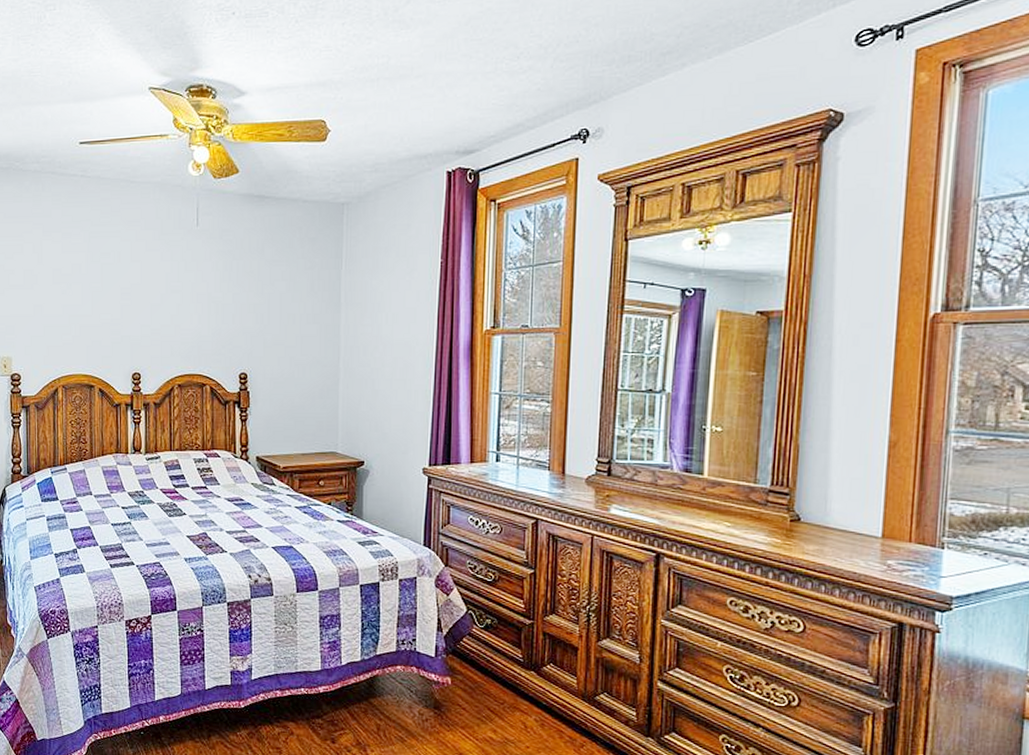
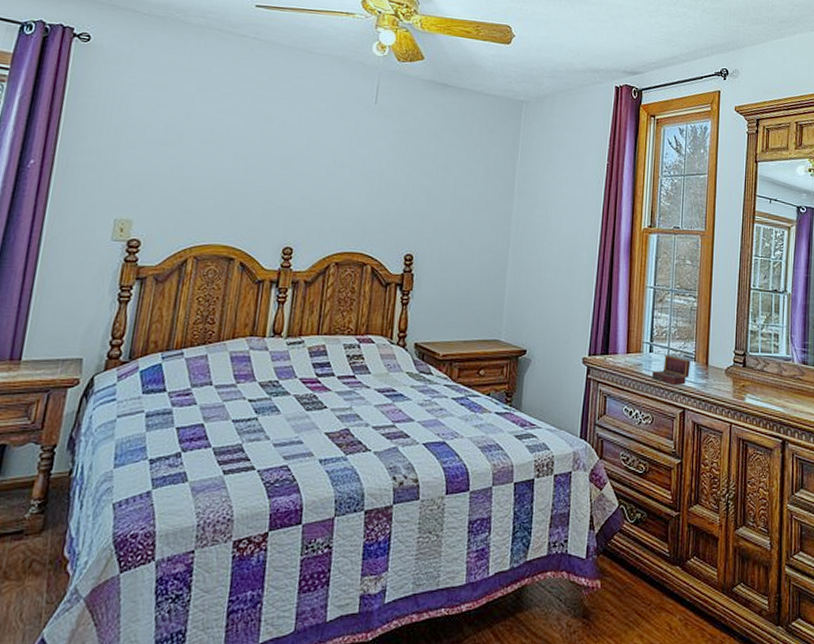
wooden box: none [499,464,544,496] -> present [652,355,691,386]

